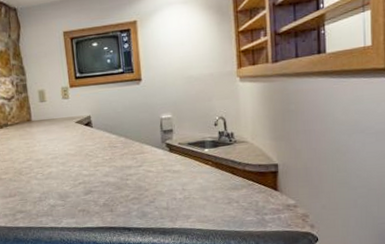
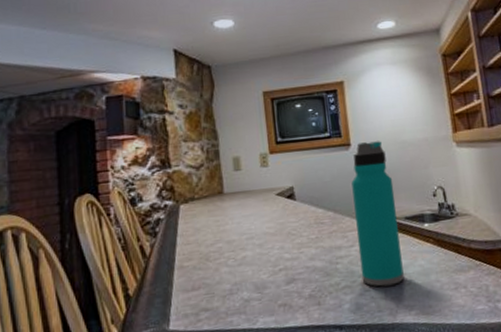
water bottle: none [141,76,184,199] -> present [351,141,404,287]

